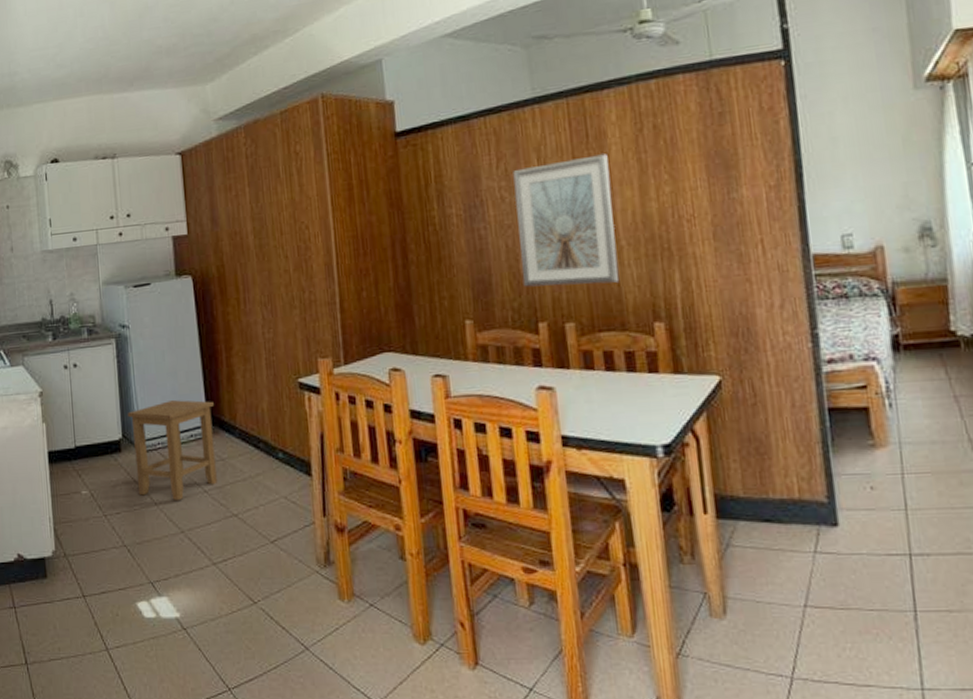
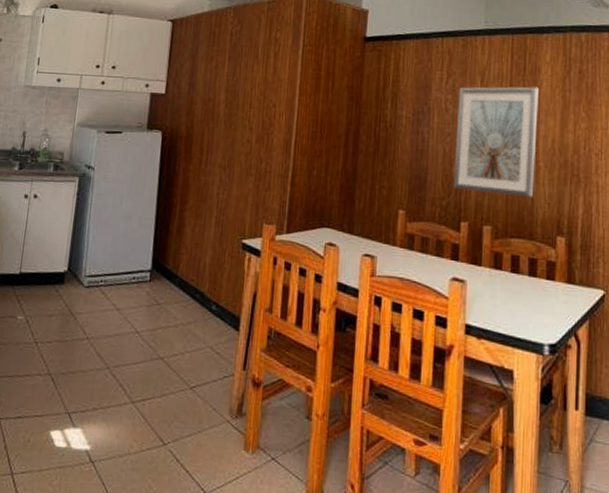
stool: present [127,400,217,500] -> none [73,242,160,337]

